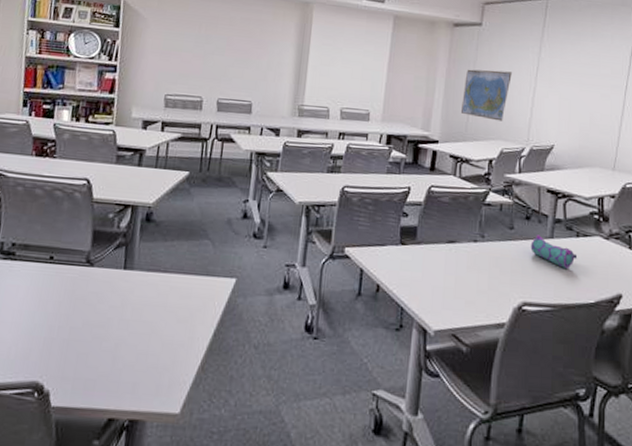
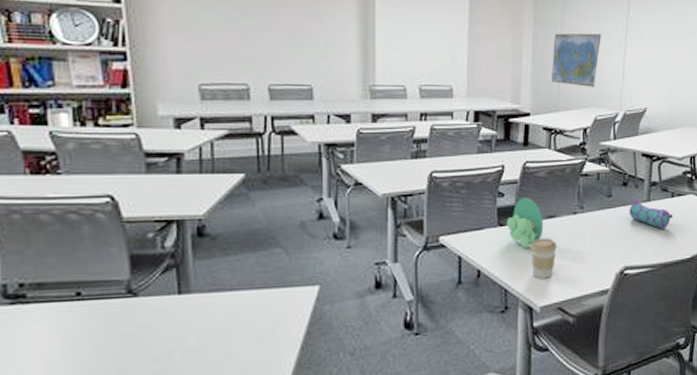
succulent plant: none [408,220,444,270] -> present [507,198,544,249]
coffee cup: none [429,261,455,303] -> present [530,238,557,279]

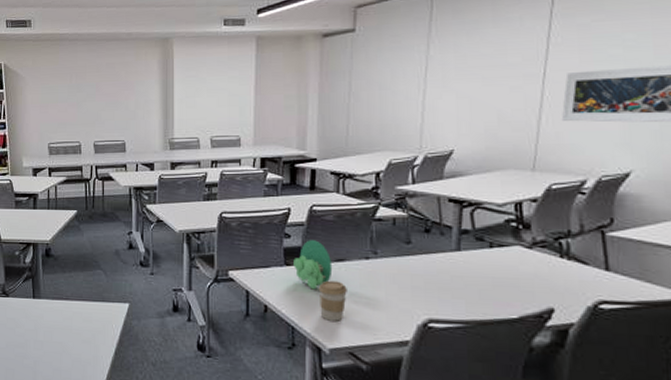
world map: present [551,33,601,87] -> none [338,76,395,131]
pencil case: present [629,199,673,229] -> none [433,248,493,282]

